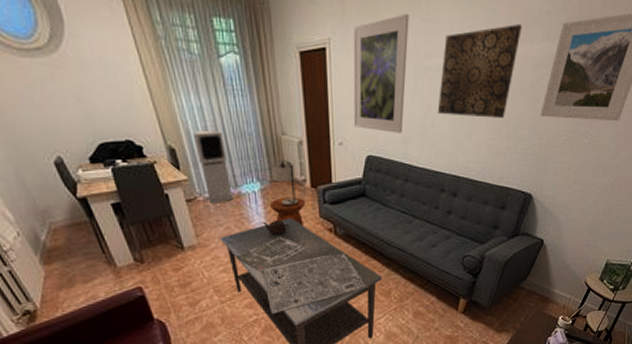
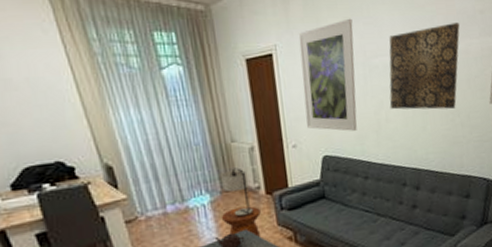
air purifier: present [192,130,233,204] -> none [132,143,180,223]

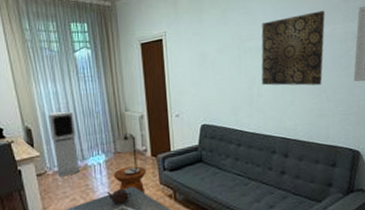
air purifier: none [132,143,180,223] -> present [47,111,80,177]
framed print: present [298,18,357,131] -> none [184,9,232,104]

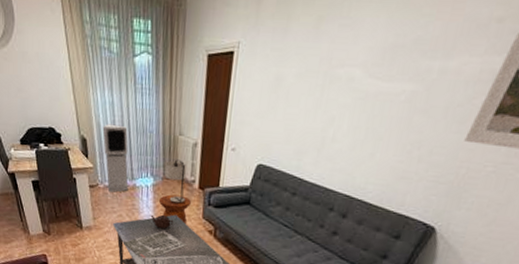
wall art: present [261,11,325,86] -> none [340,32,462,139]

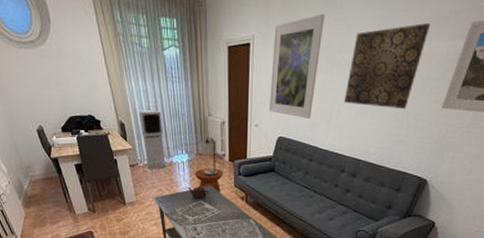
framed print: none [250,17,328,145] -> present [269,13,325,119]
wall art: none [340,32,462,139] -> present [343,23,430,109]

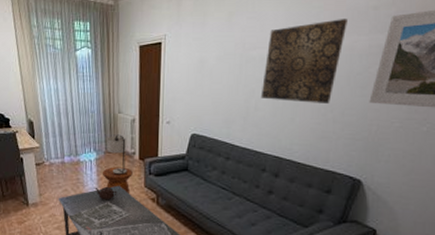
air purifier: present [138,109,166,170] -> none [48,107,73,169]
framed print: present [269,13,325,119] -> none [182,13,237,115]

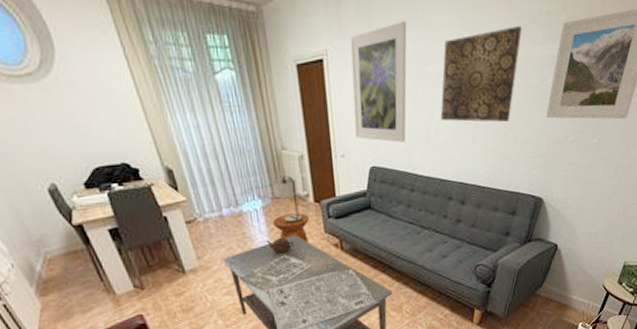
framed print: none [182,13,237,115] -> present [350,20,407,142]

